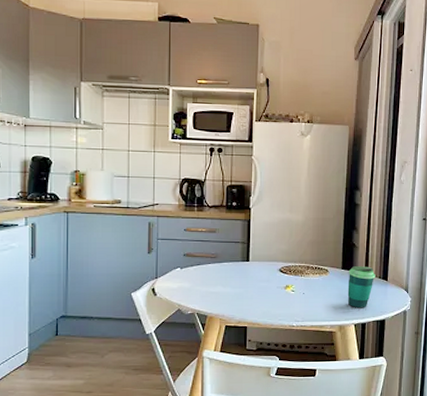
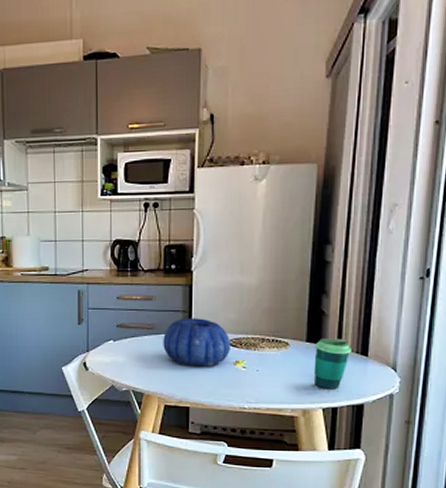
decorative bowl: none [225,249,283,291] -> present [163,318,232,367]

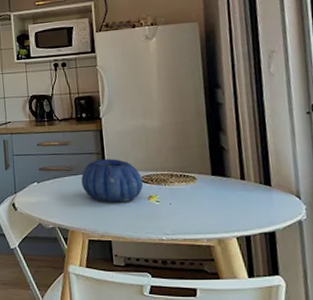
cup: present [313,338,352,390] -> none [221,171,255,219]

